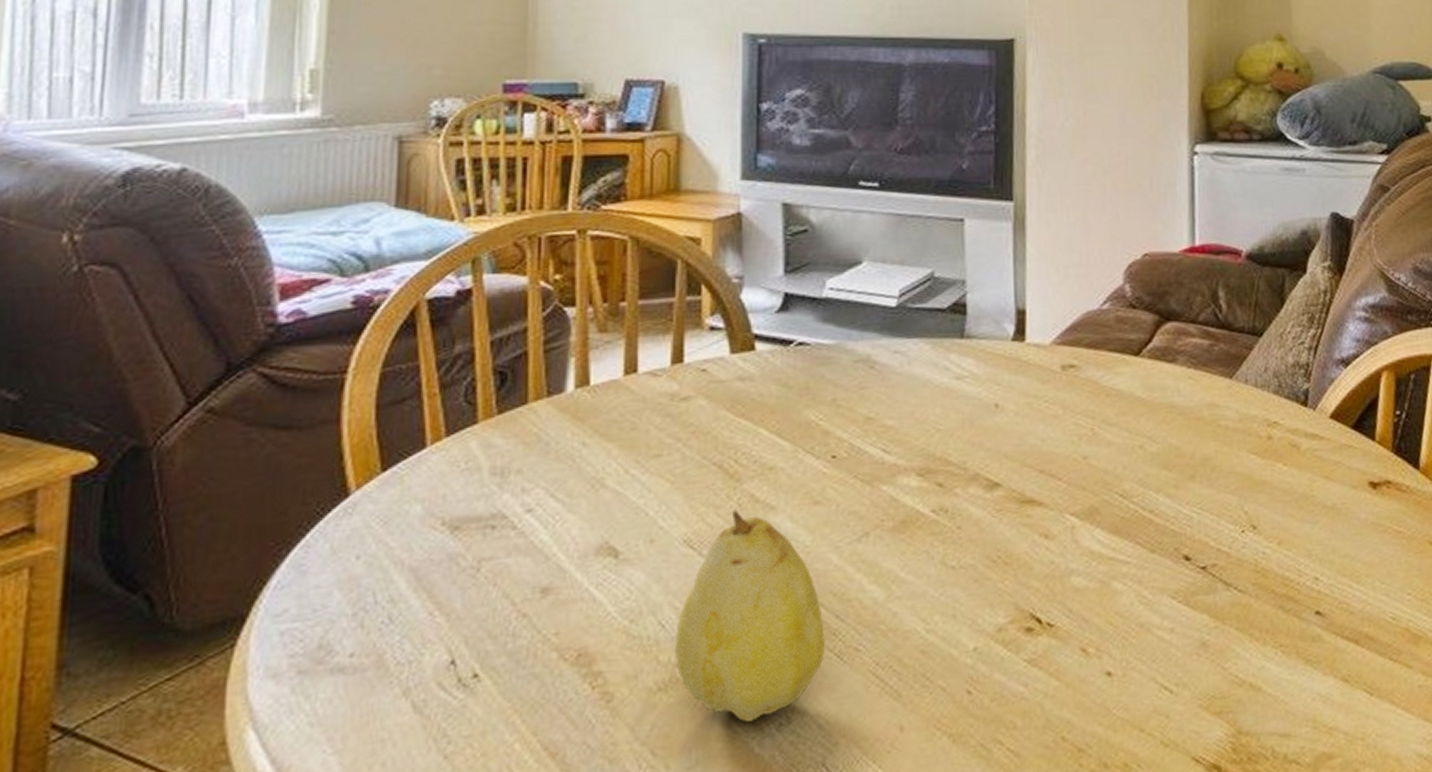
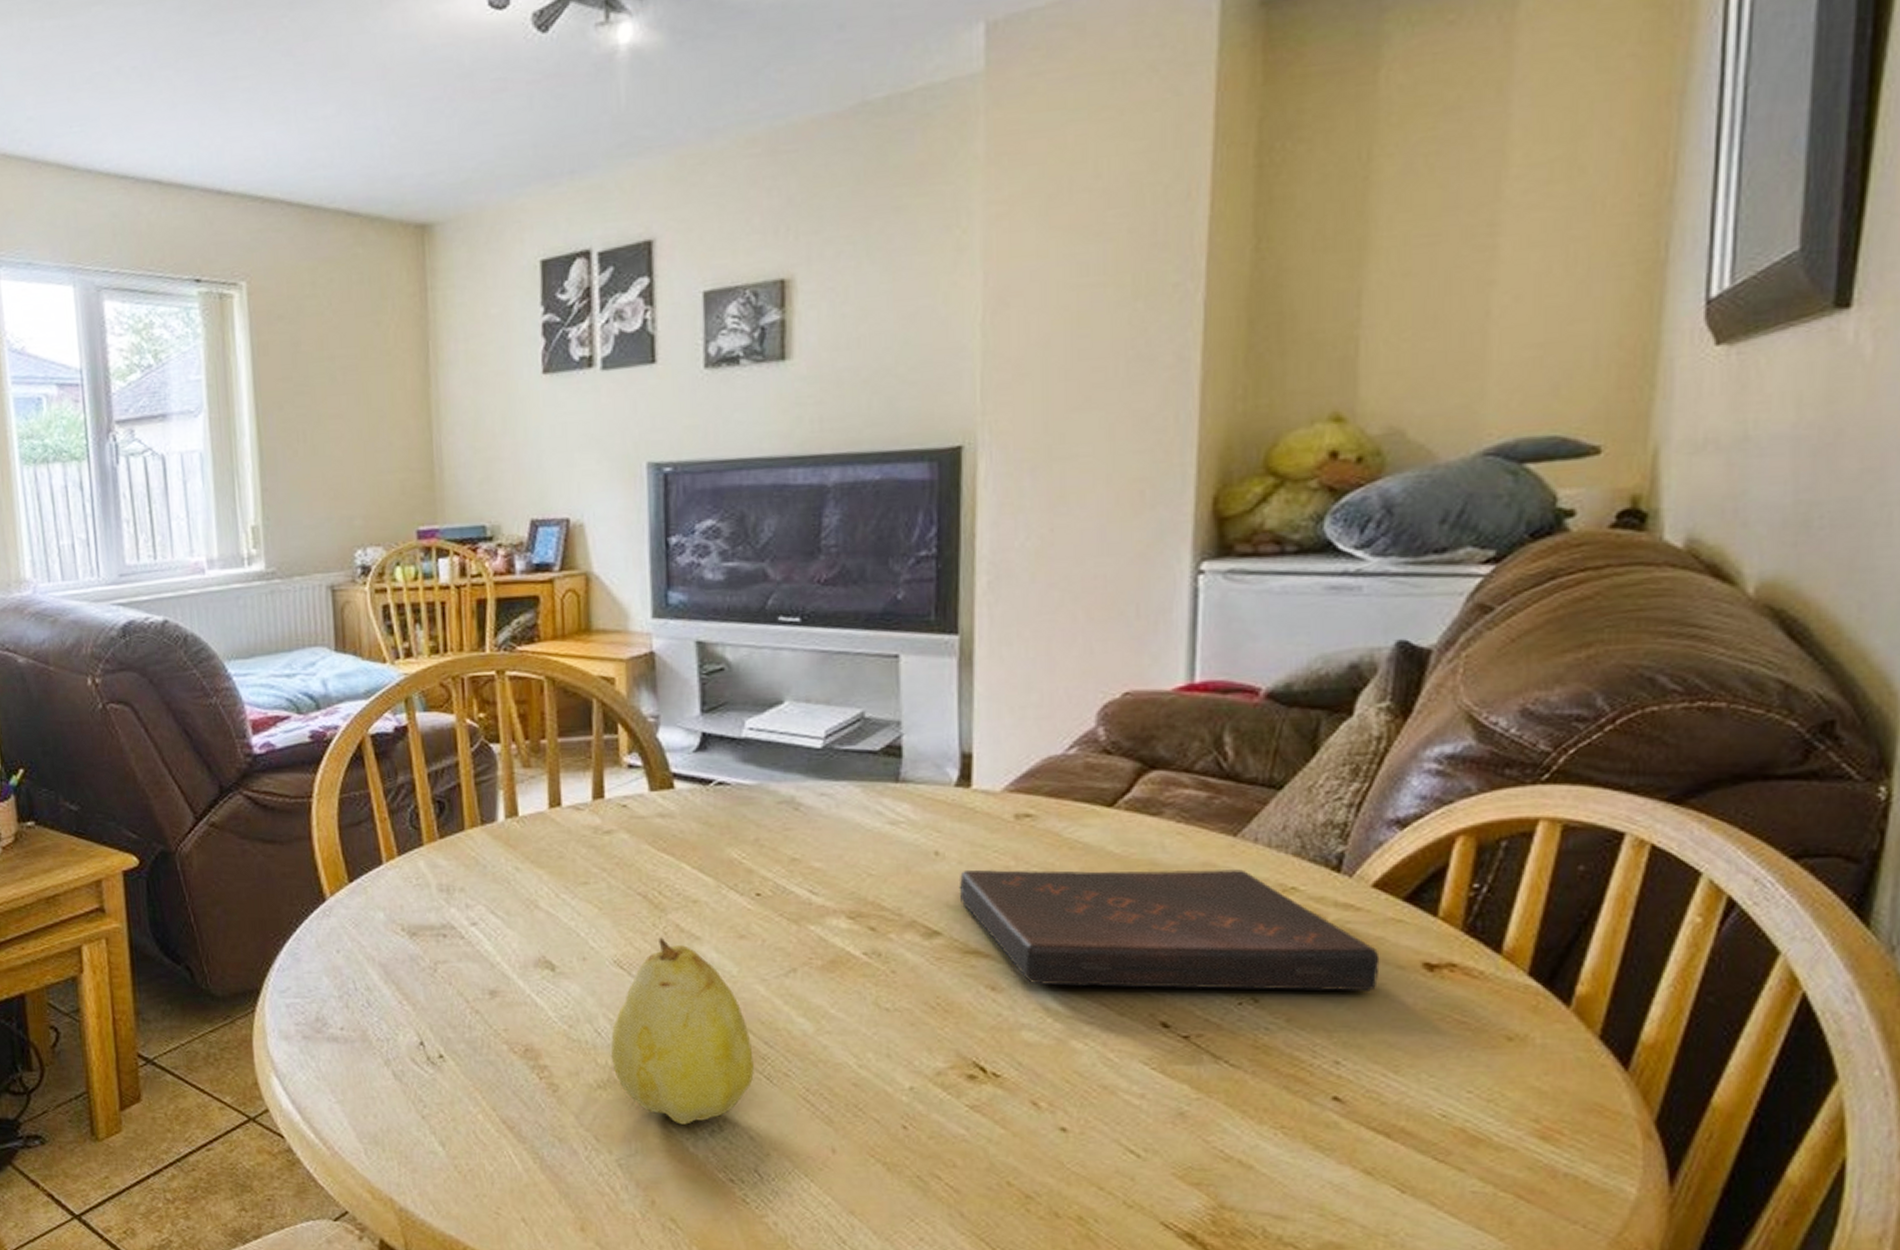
book: none [1016,408,1340,530] -> present [959,869,1380,991]

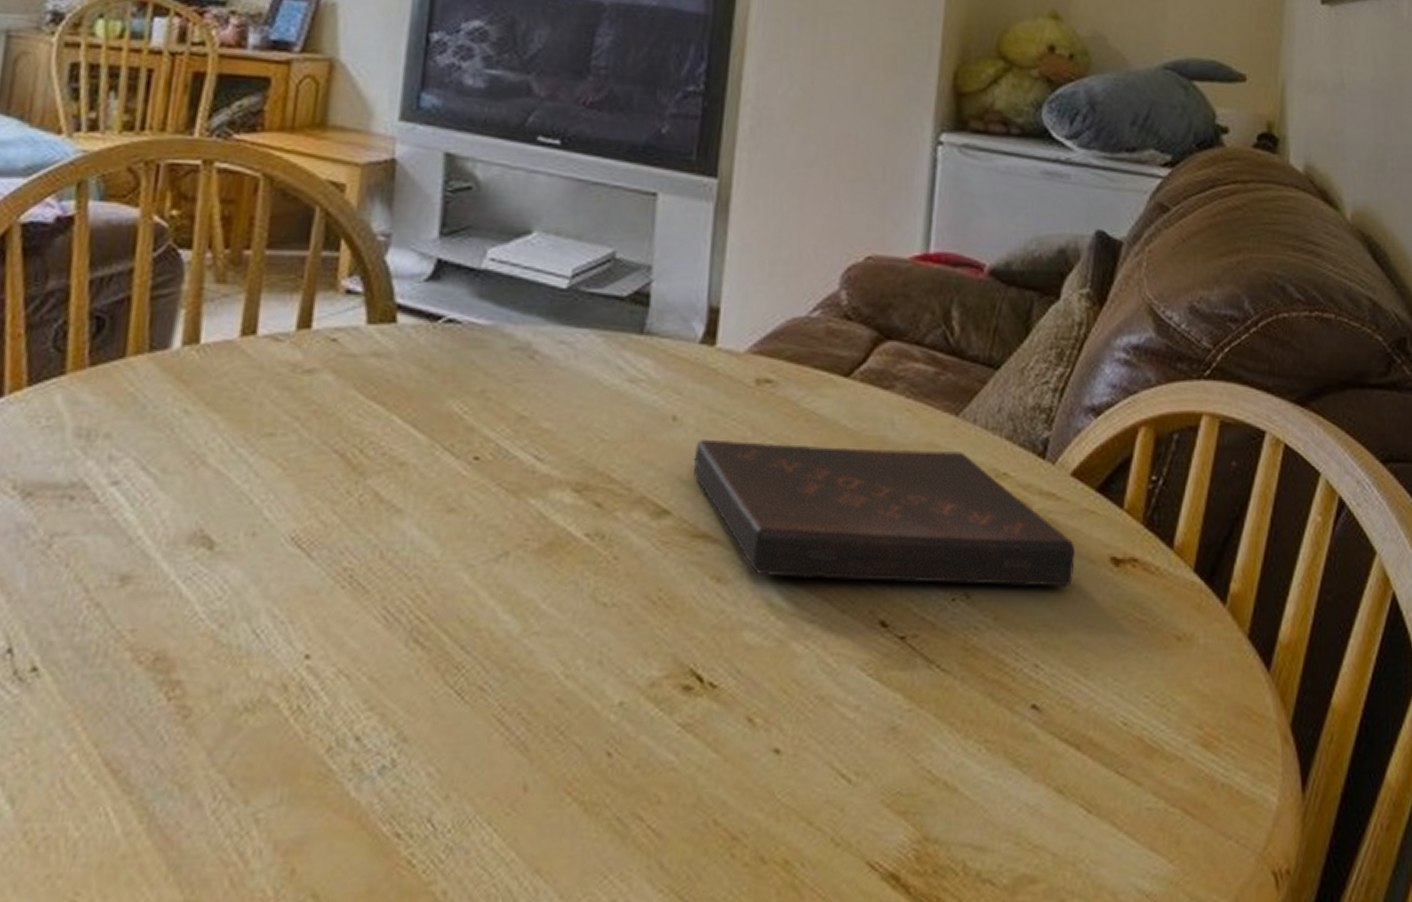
fruit: present [610,937,755,1125] -> none [267,508,446,760]

